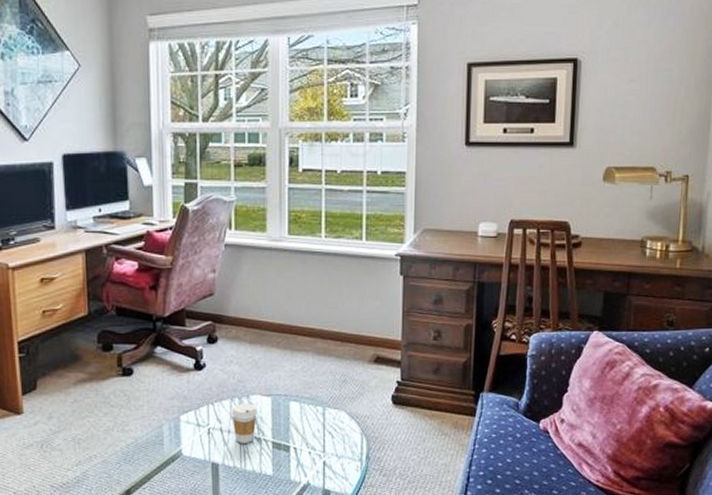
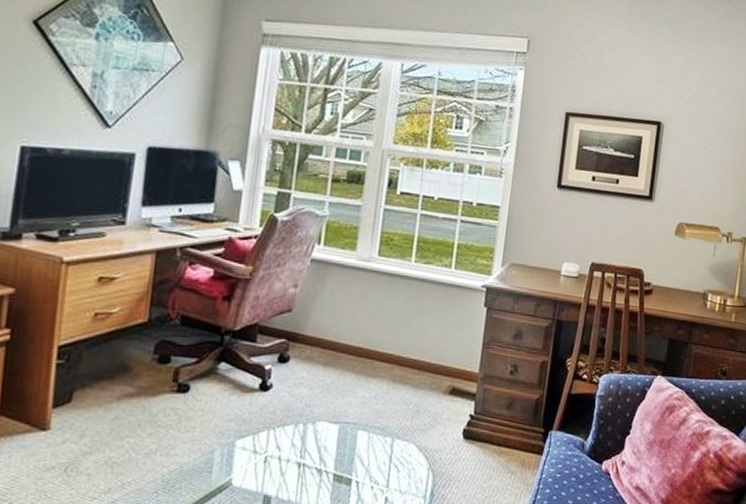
coffee cup: present [231,403,257,443] -> none [293,430,322,474]

